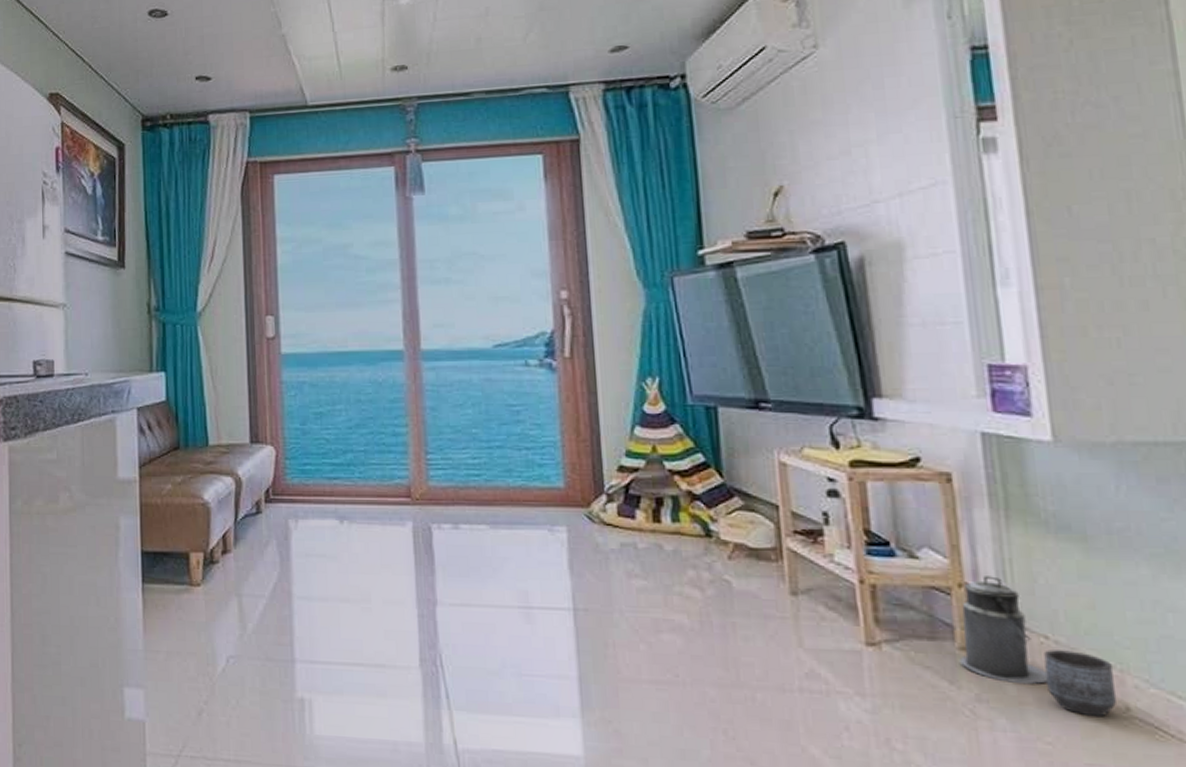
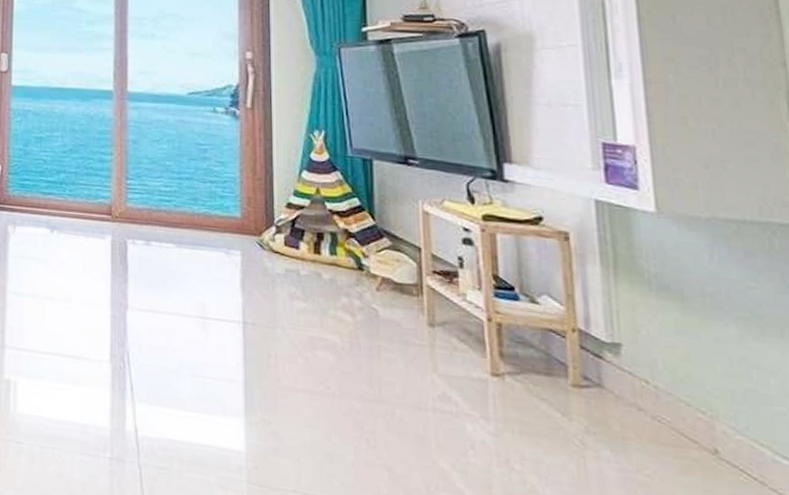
canister: present [958,576,1049,685] -> none [571,323,648,423]
planter: present [1044,650,1117,718] -> none [644,393,707,457]

